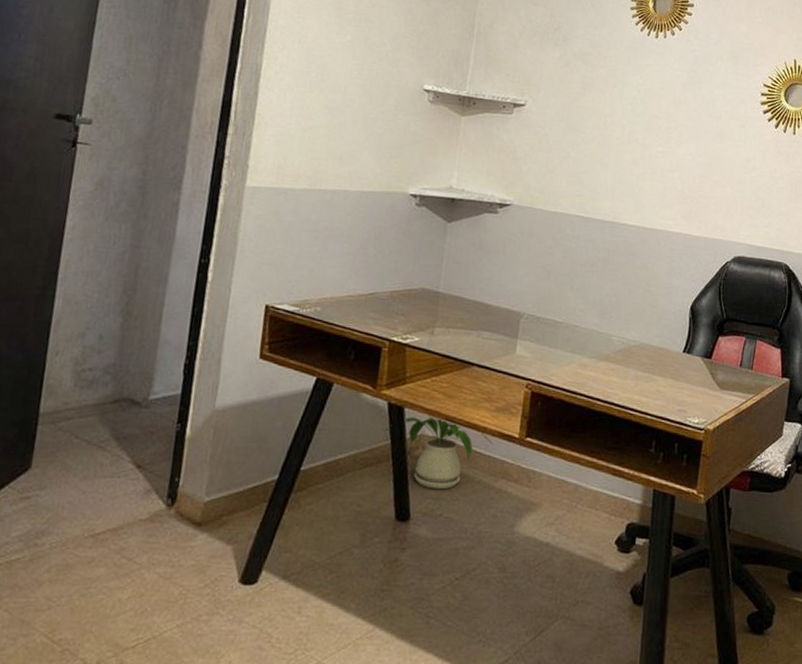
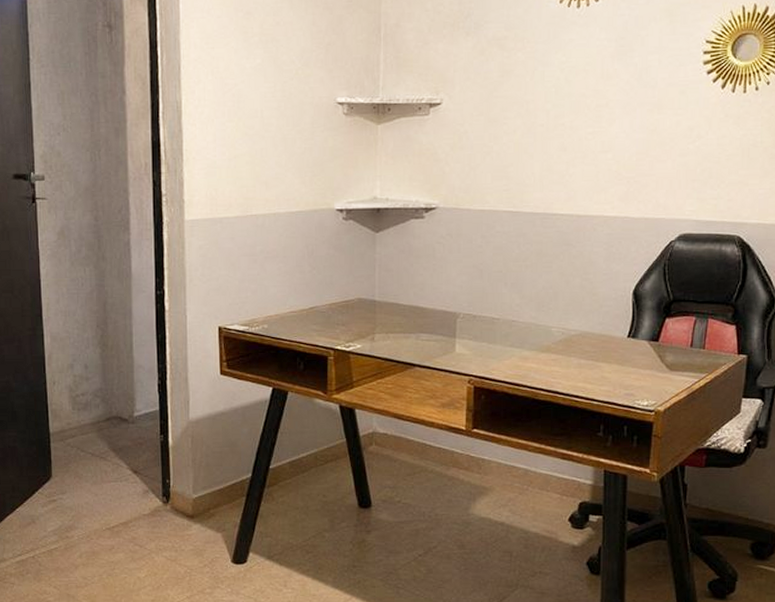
house plant: present [384,414,493,490] -> none [339,413,441,479]

